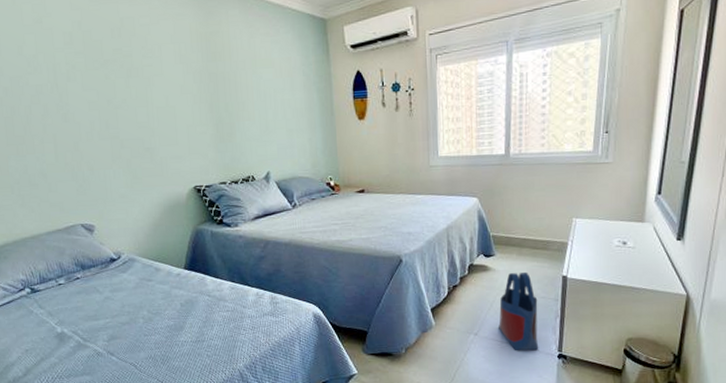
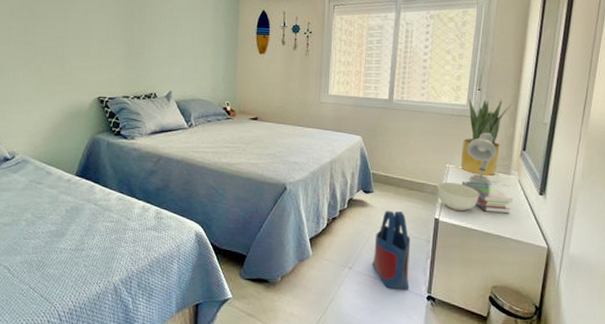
bowl: none [564,236,611,266] -> present [437,181,480,212]
planter: none [588,140,645,226] -> present [460,98,512,176]
books: none [590,233,649,264] -> present [461,181,514,214]
desk lamp: none [594,179,628,235] -> present [466,132,496,185]

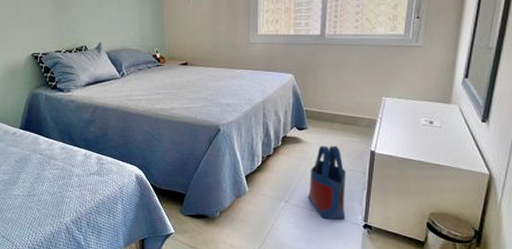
bowl: present [437,181,480,212] -> none [373,114,418,143]
planter: present [460,98,512,176] -> none [397,25,454,105]
books: present [461,181,514,214] -> none [398,113,454,143]
desk lamp: present [466,132,496,185] -> none [404,61,436,115]

